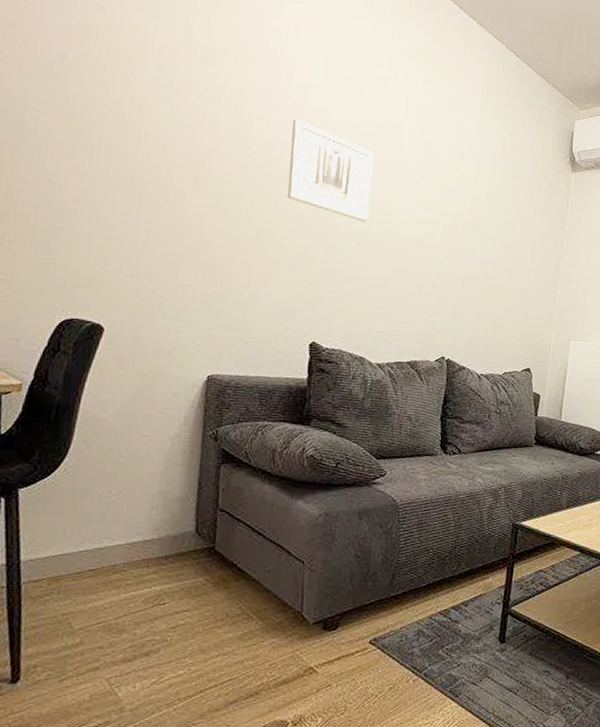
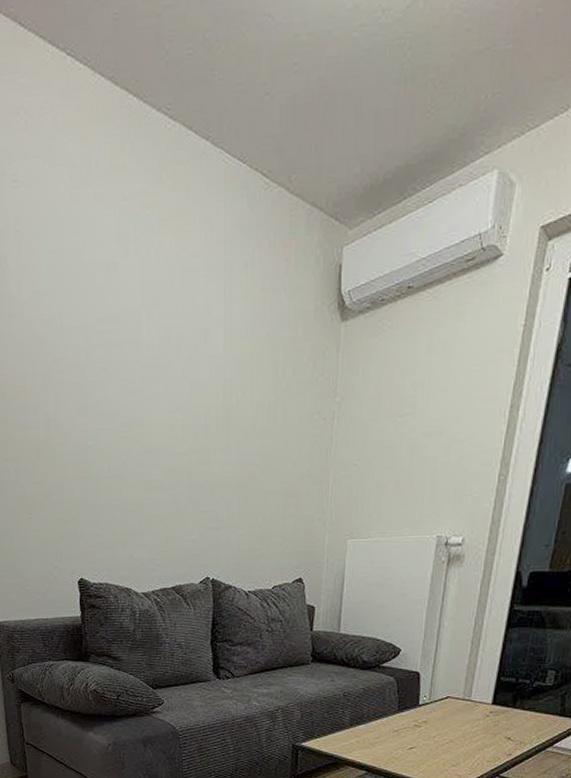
wall art: present [287,119,374,223] -> none [29,335,117,440]

